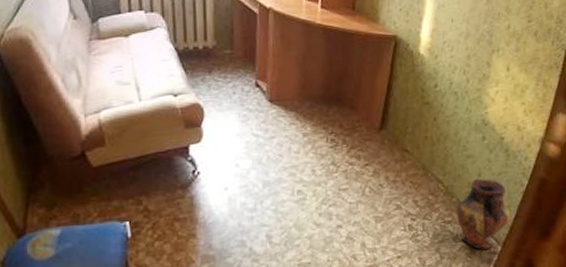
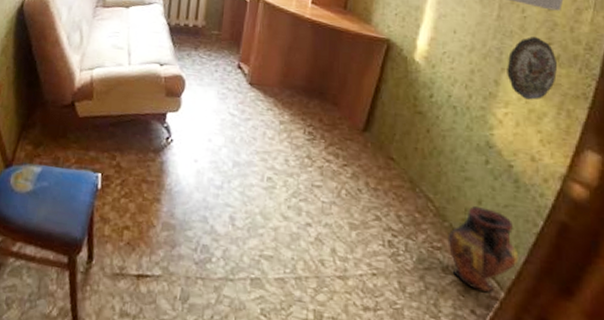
decorative plate: none [496,16,536,76] -> present [507,36,558,100]

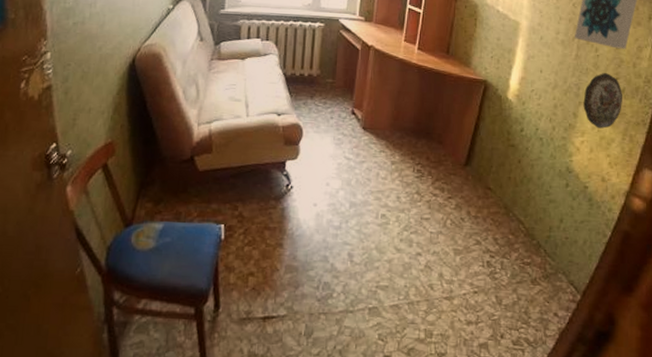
vase: present [447,205,519,292] -> none [535,223,592,296]

